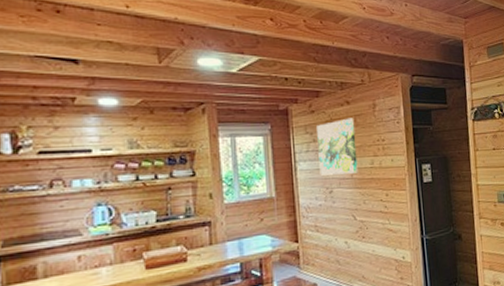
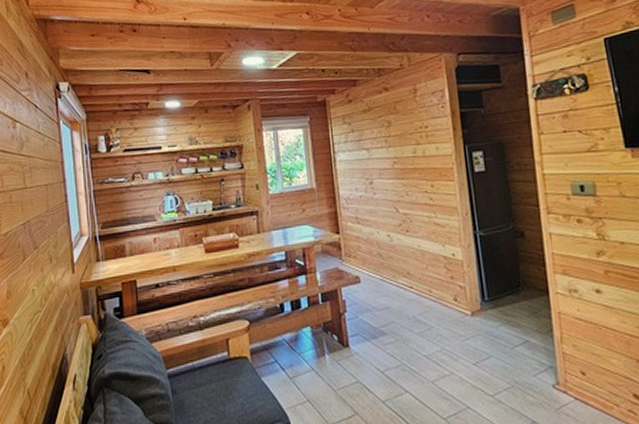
wall art: present [317,118,358,176] -> none [355,105,400,166]

